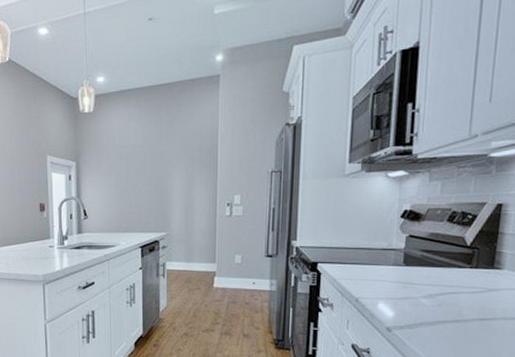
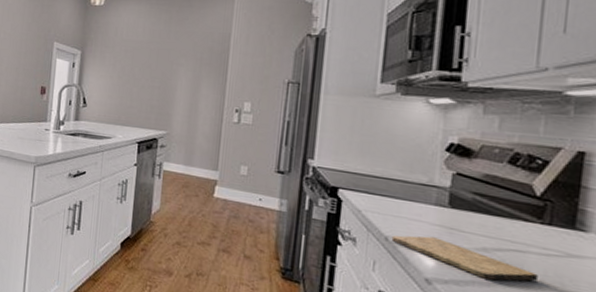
cutting board: none [360,292,467,321] -> present [391,235,538,282]

